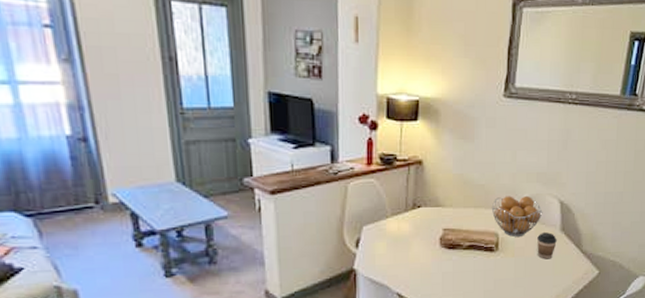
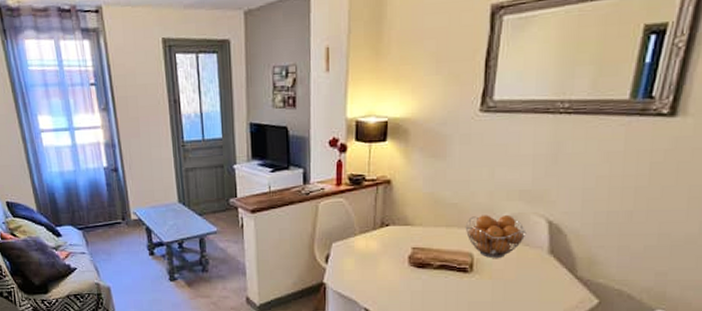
coffee cup: present [537,232,557,260] -> none [519,255,544,284]

